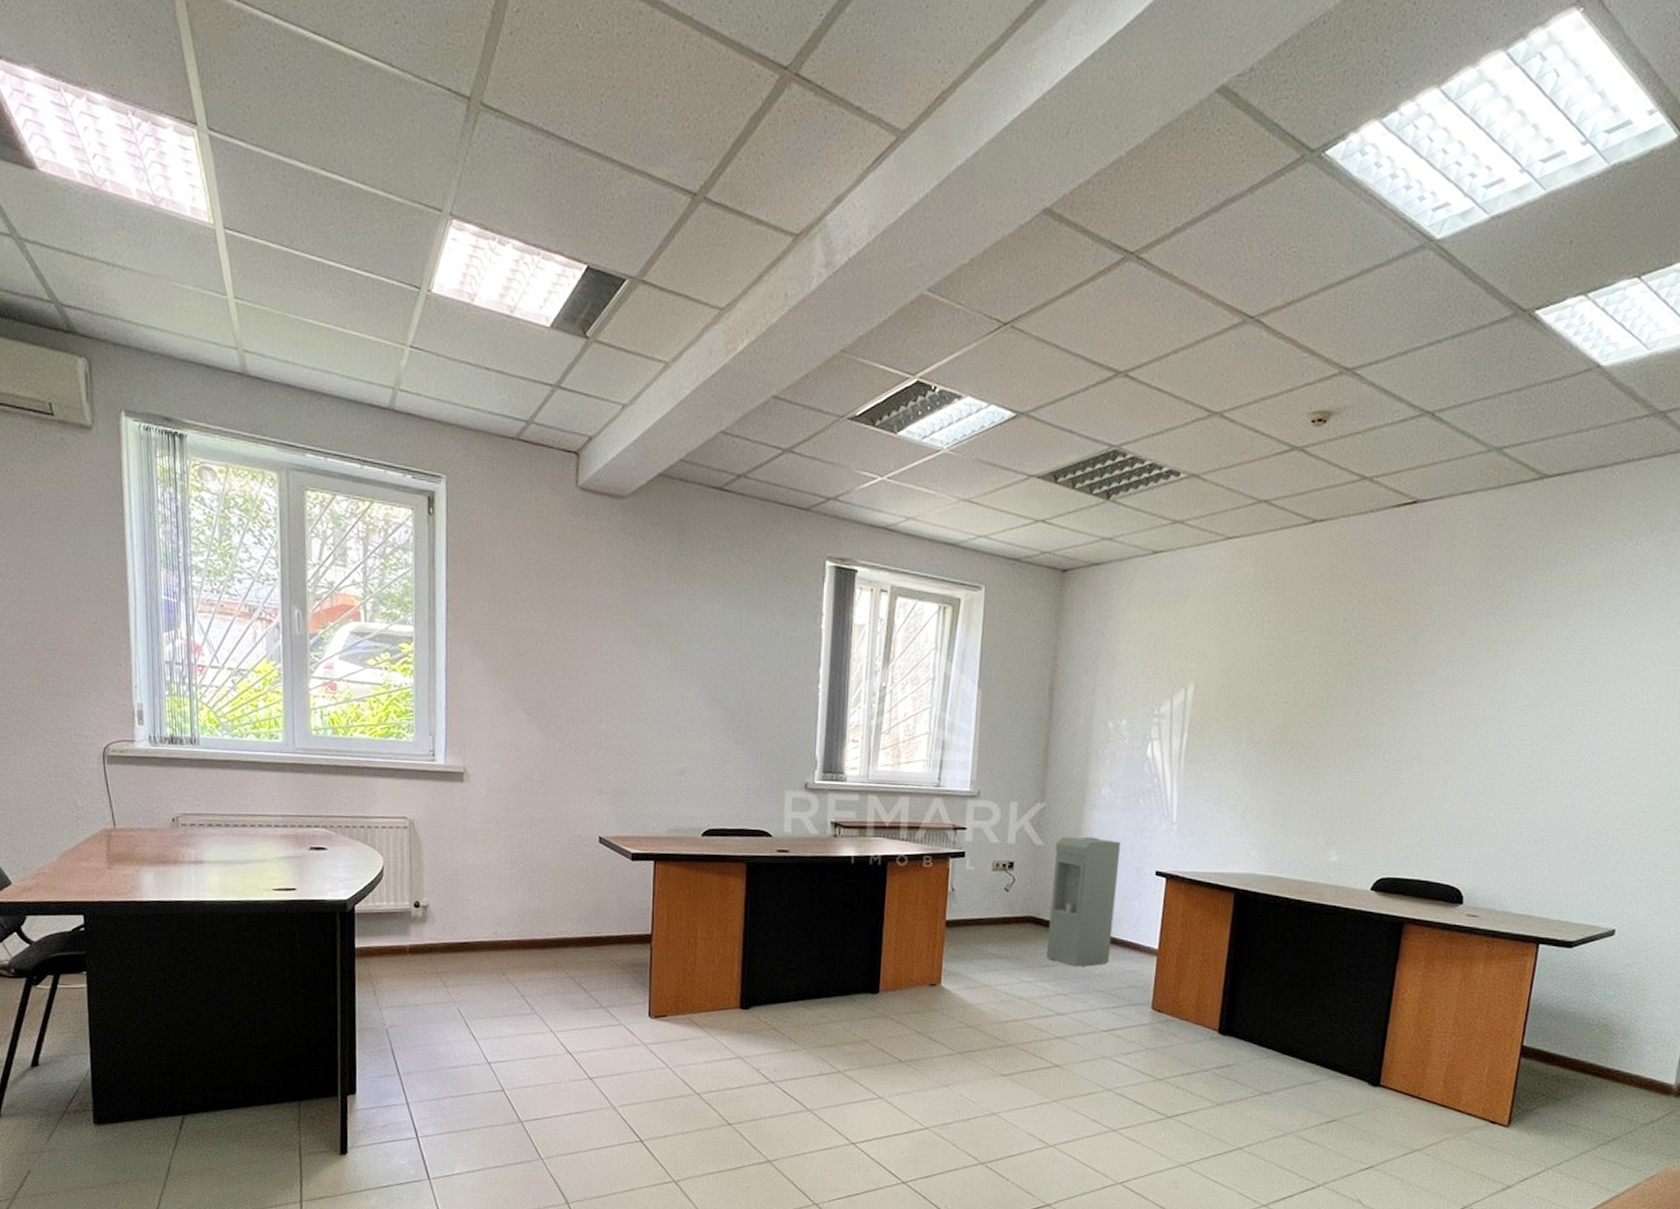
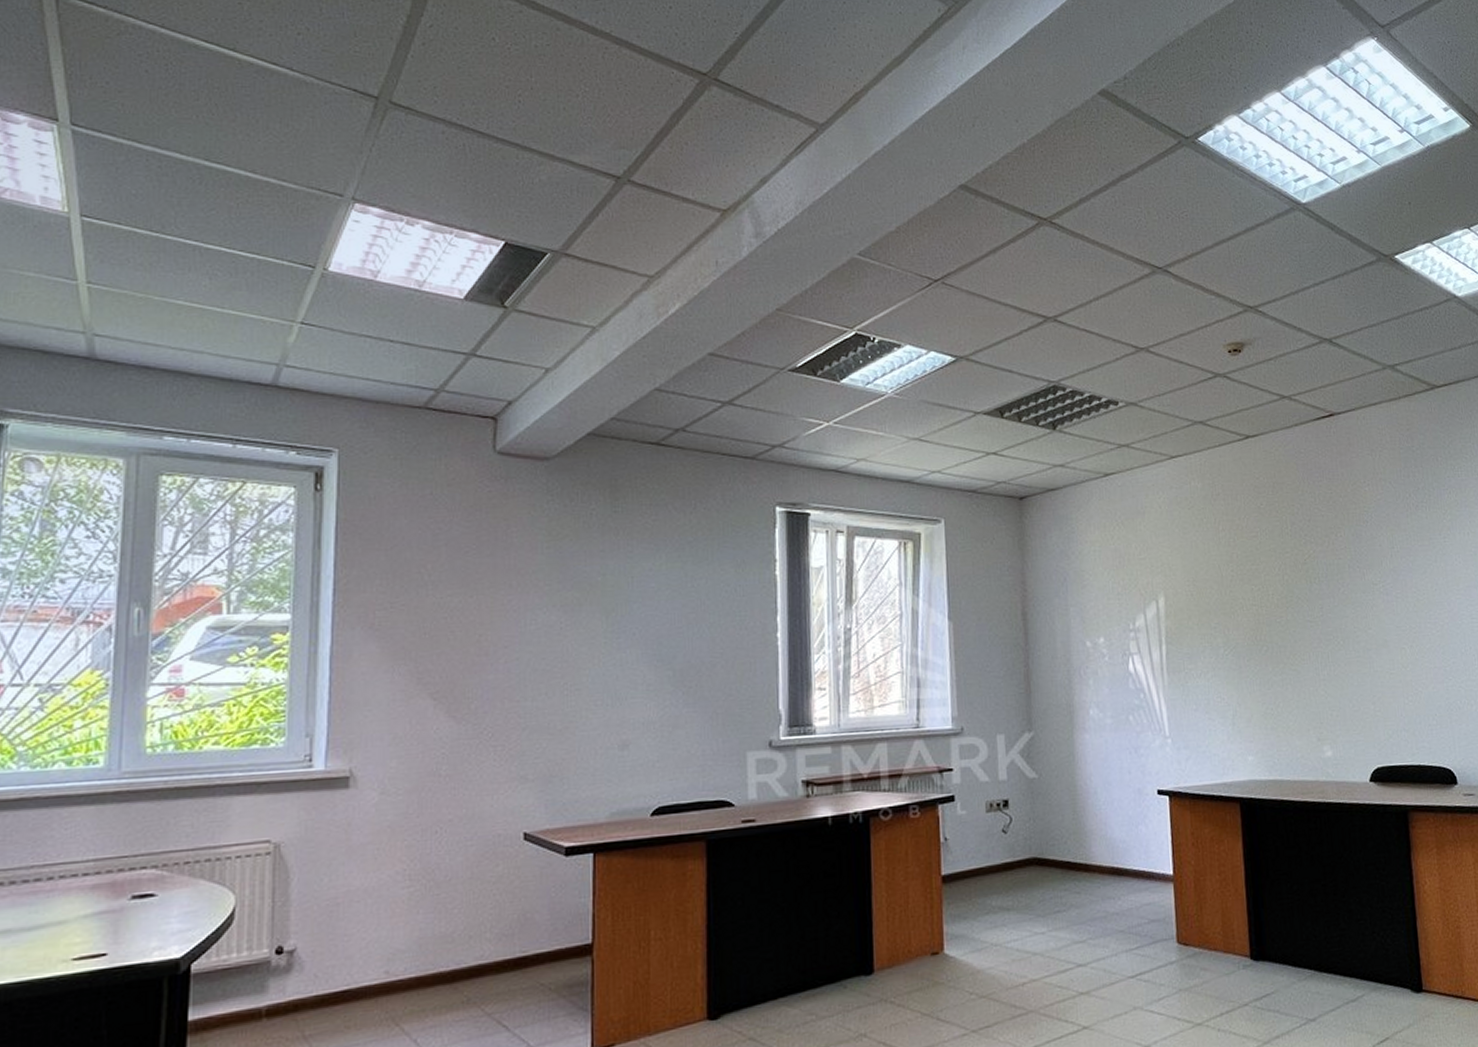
water cooler: present [1047,836,1121,967] -> none [1049,761,1124,909]

